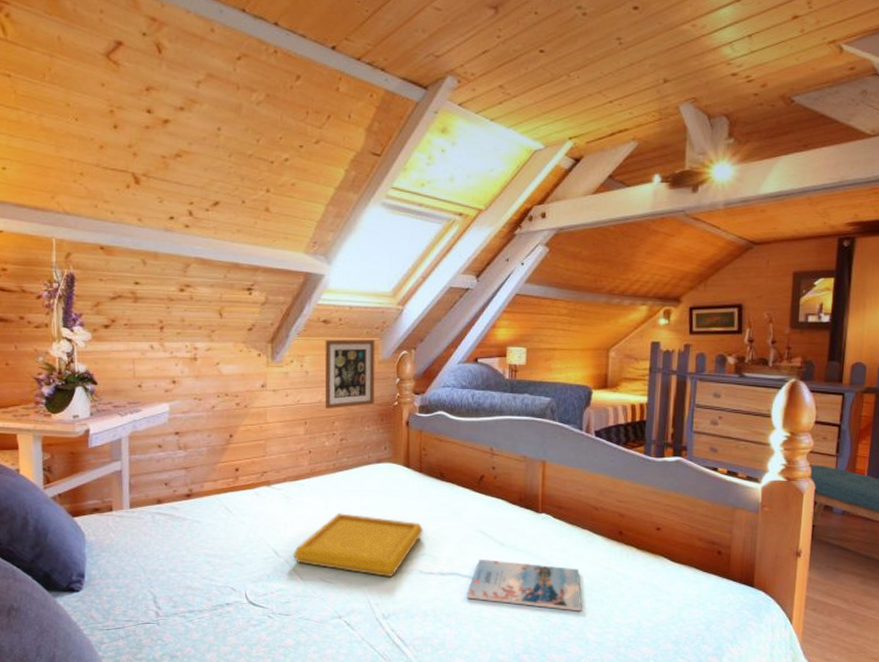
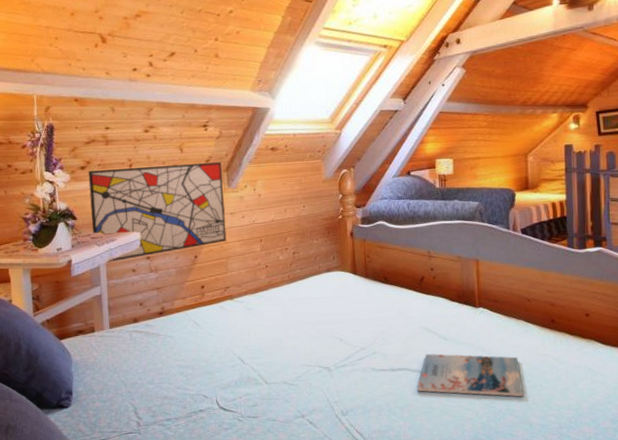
wall art: none [112,330,267,435] -> present [88,161,227,263]
serving tray: present [293,513,423,578] -> none [257,319,373,377]
wall art: present [325,339,375,409] -> none [274,162,321,226]

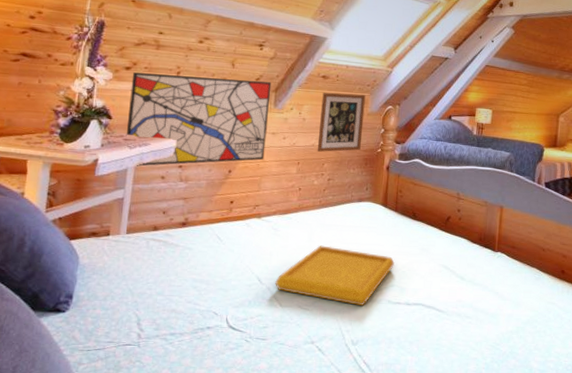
serving tray: none [257,319,373,377] -> present [275,245,394,306]
wall art: none [274,162,321,226] -> present [317,92,366,152]
magazine: present [417,354,524,397] -> none [429,292,528,342]

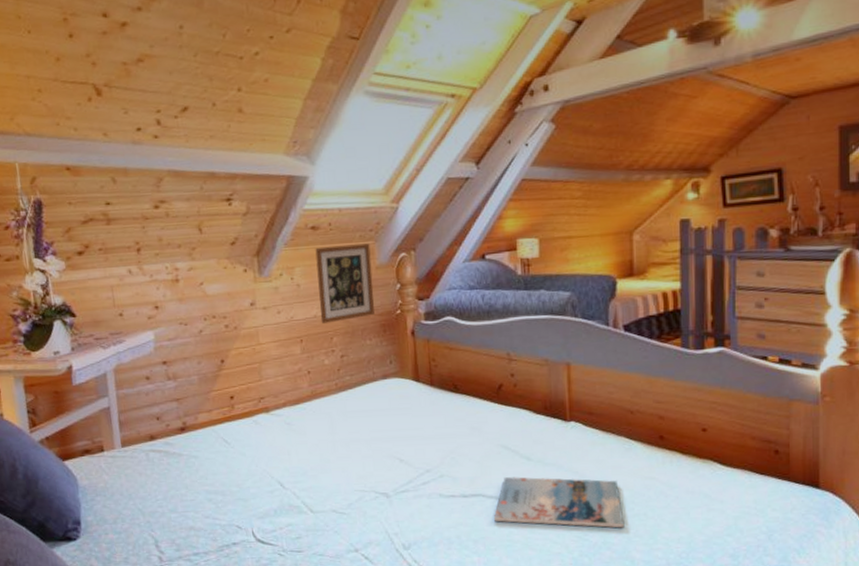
wall art: present [125,72,272,167] -> none [86,244,260,369]
serving tray: present [275,245,394,306] -> none [300,436,440,504]
magazine: none [429,292,528,342] -> present [494,477,625,528]

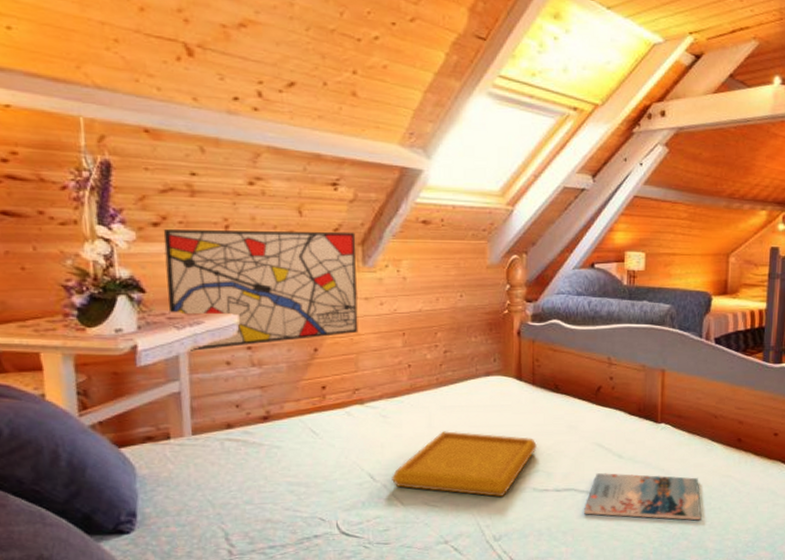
wall art: none [86,244,260,369] -> present [163,229,359,351]
serving tray: none [300,436,440,504] -> present [392,431,537,497]
wall art: present [315,243,375,323] -> none [425,242,483,318]

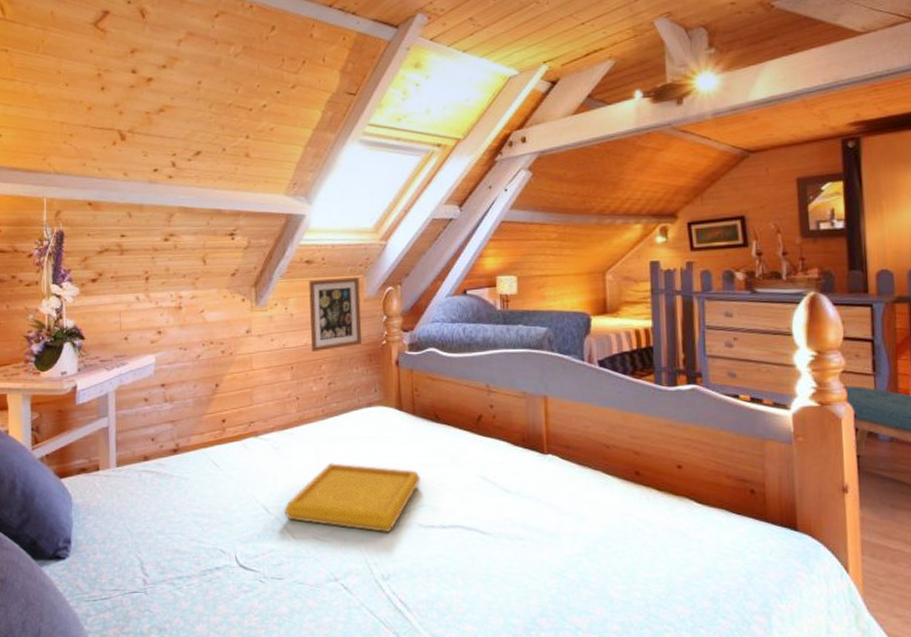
wall art: present [163,229,359,351] -> none [99,275,253,390]
wall art: none [425,242,483,318] -> present [309,277,362,351]
magazine: present [584,473,702,521] -> none [473,509,603,566]

